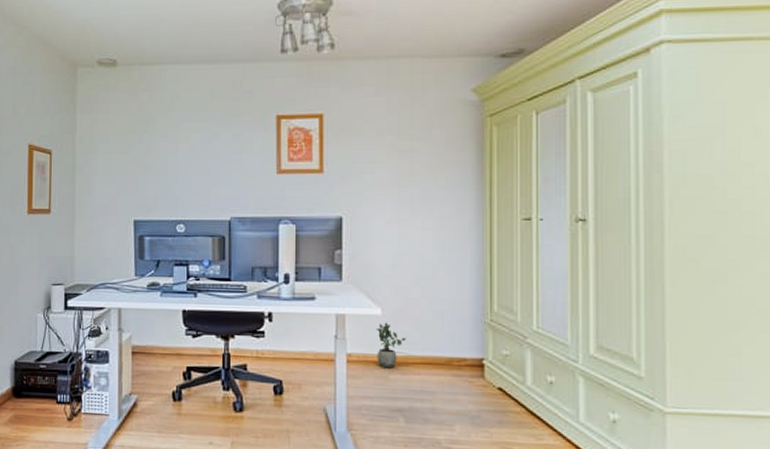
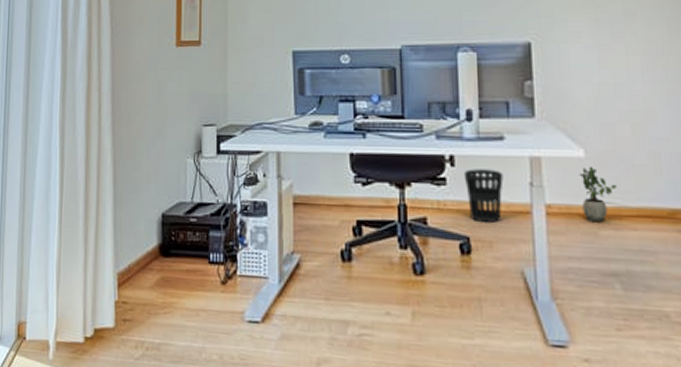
wastebasket: none [280,324,313,369] -> present [463,169,504,224]

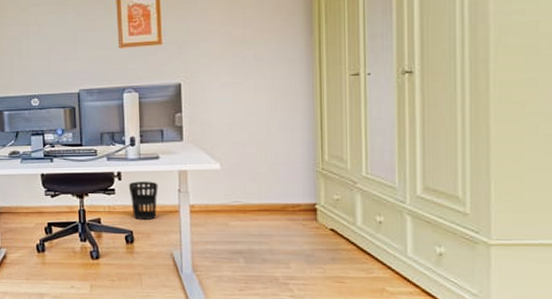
potted plant: present [578,166,617,223] -> none [215,175,244,216]

